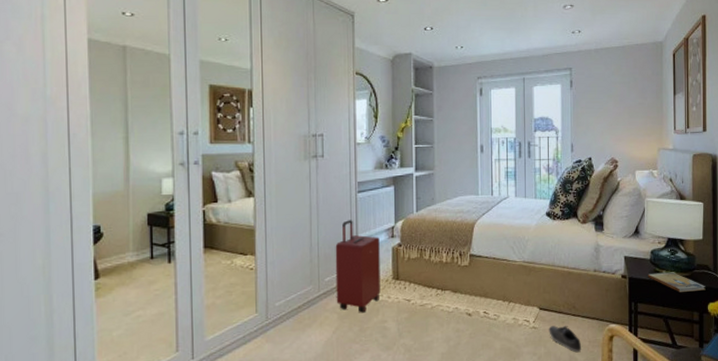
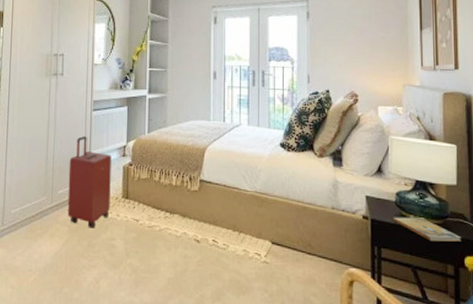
shoe: present [549,325,582,352] -> none [281,263,318,294]

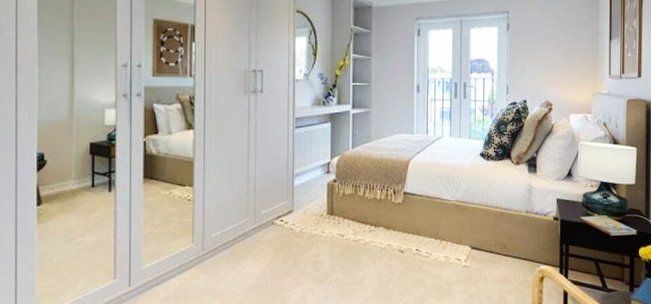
suitcase: present [67,136,111,228] -> none [271,155,315,247]

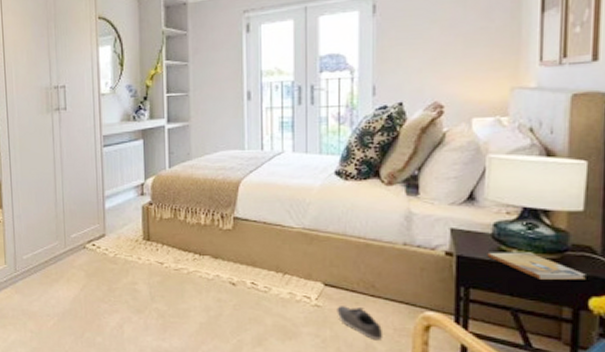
shoe: none [480,265,512,292] -> present [337,306,383,339]

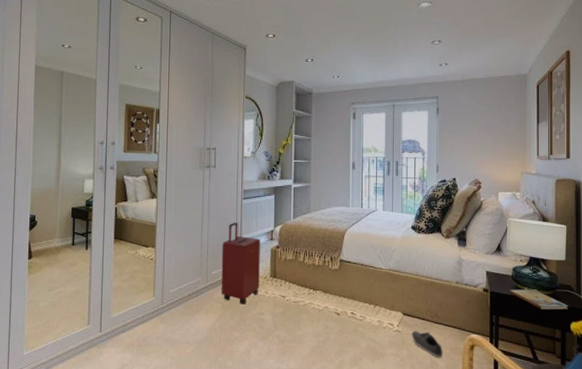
suitcase: none [80,176,130,273] -> present [221,222,260,305]

